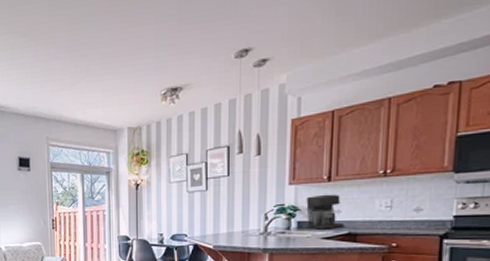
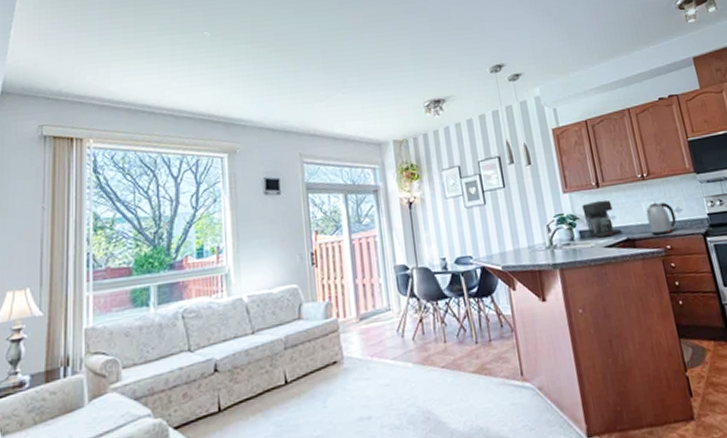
kettle: none [377,201,413,232] -> present [645,202,677,236]

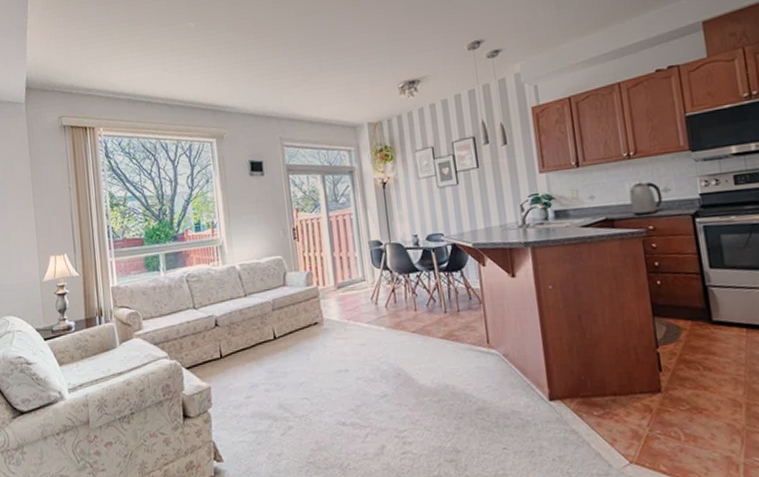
coffee maker: present [582,199,622,238] -> none [559,179,600,218]

